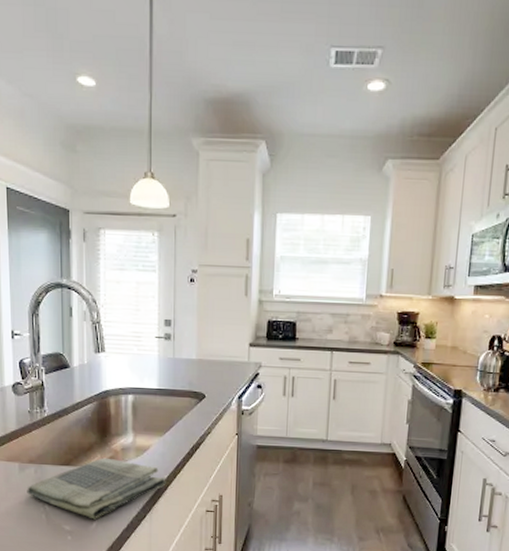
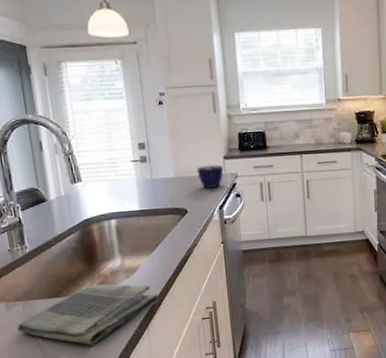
cup: none [220,351,248,375] -> present [196,165,224,188]

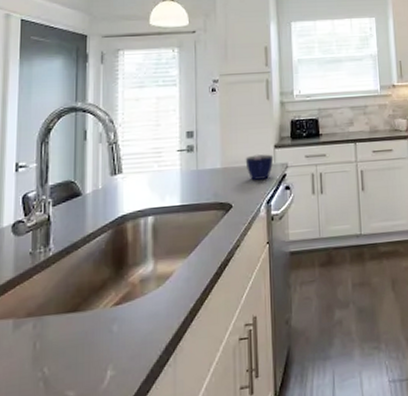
dish towel: present [17,283,160,346] -> none [21,294,192,376]

